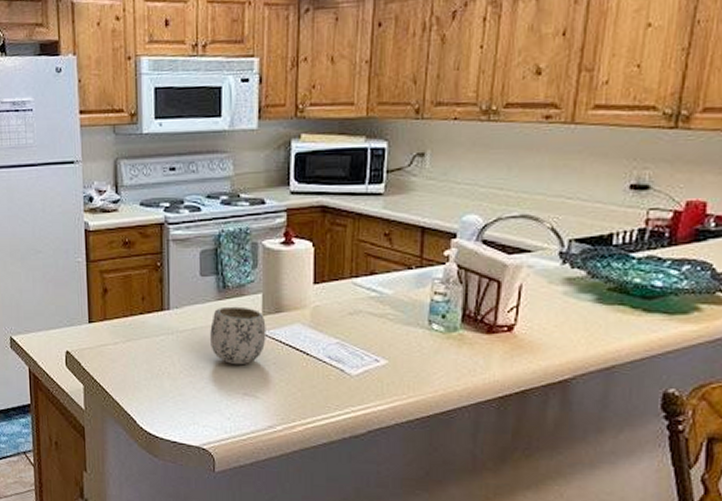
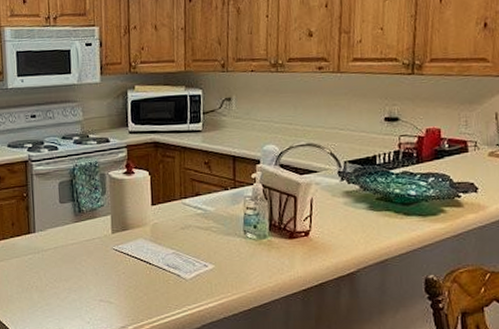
mug: present [210,306,266,365] -> none [69,227,116,276]

